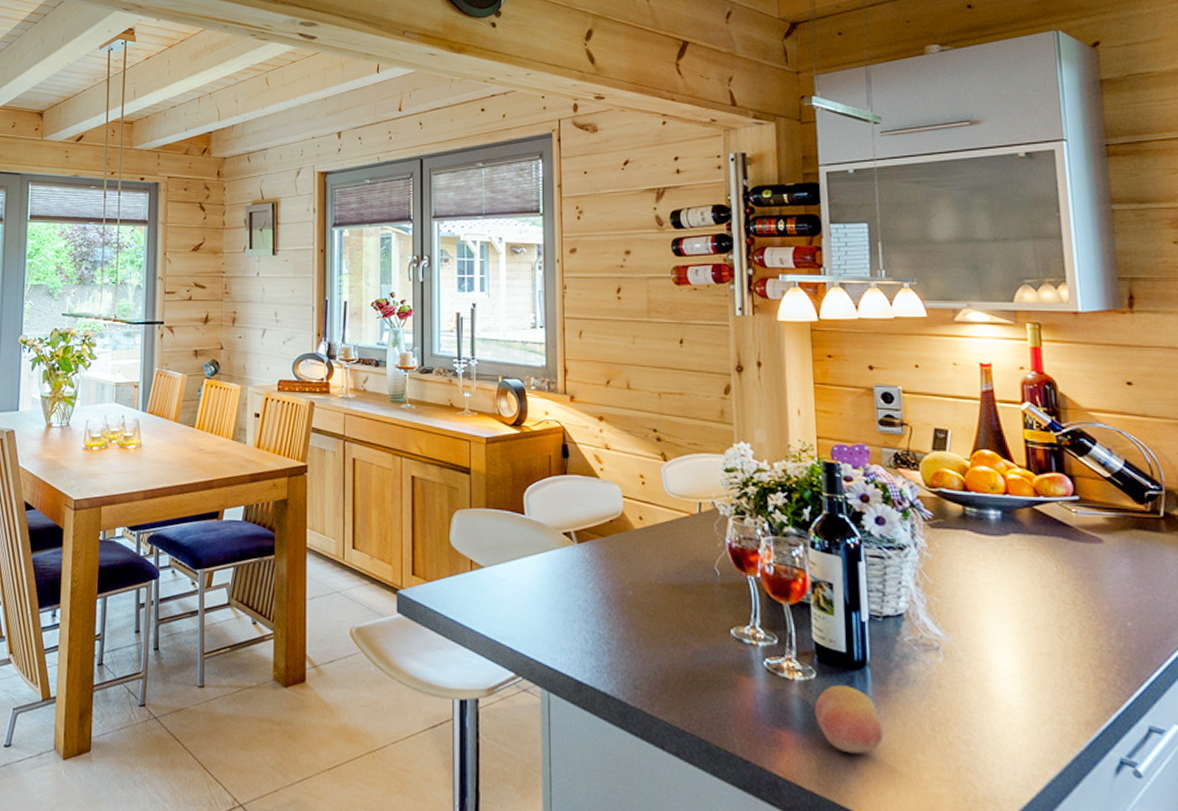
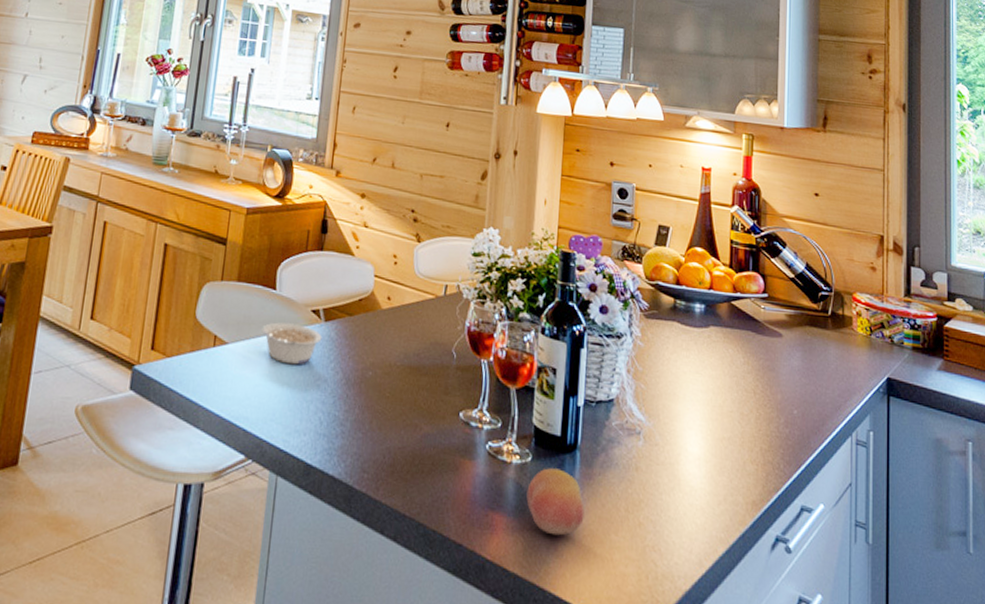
legume: none [515,545,577,586] -> present [261,322,322,365]

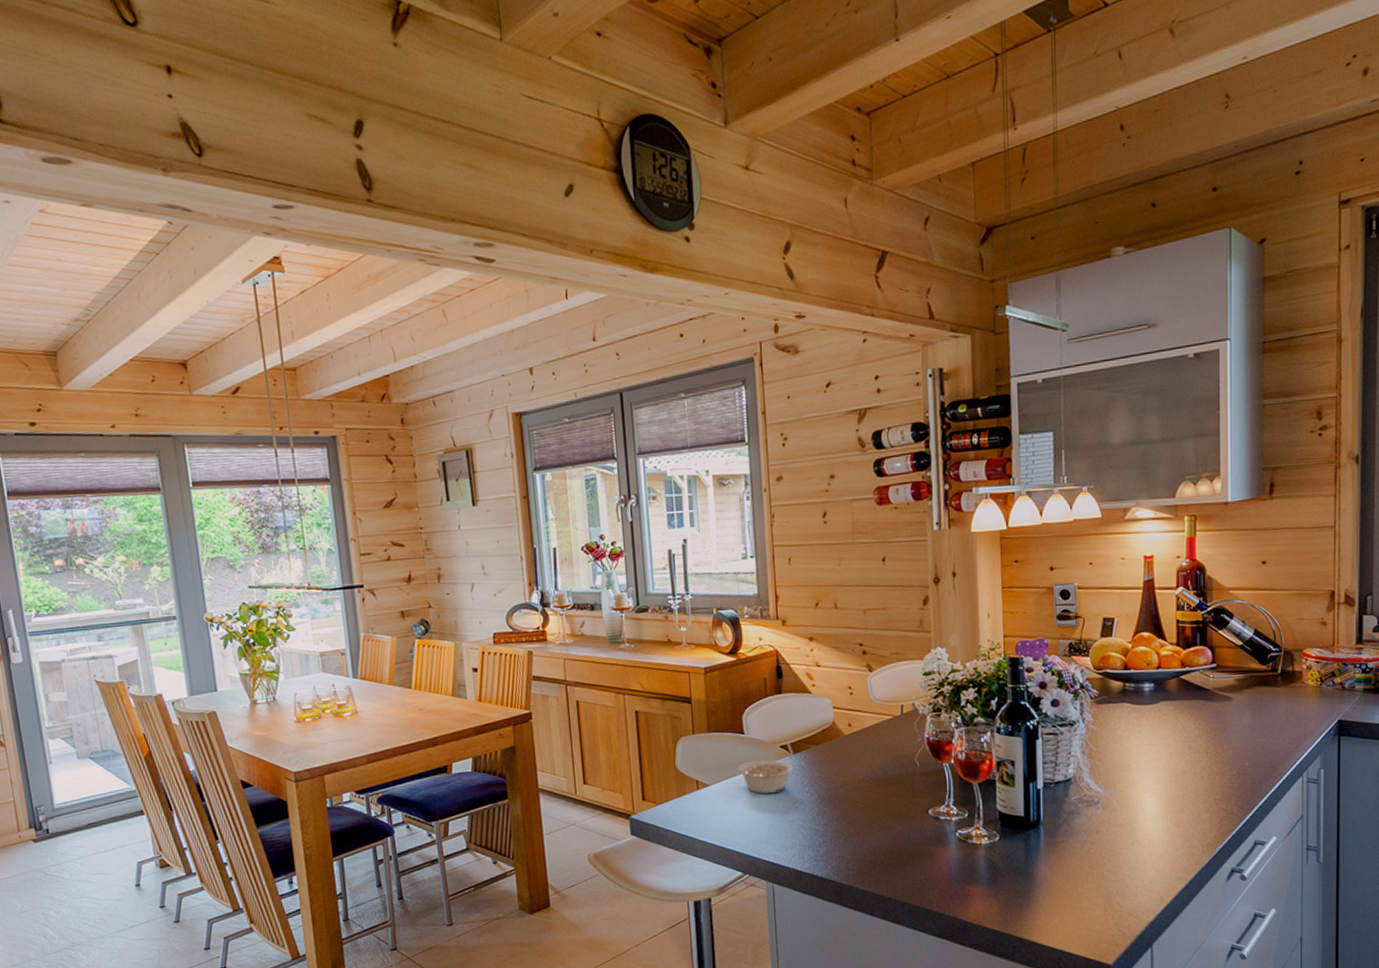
fruit: present [526,468,585,536] -> none [998,843,1052,896]

